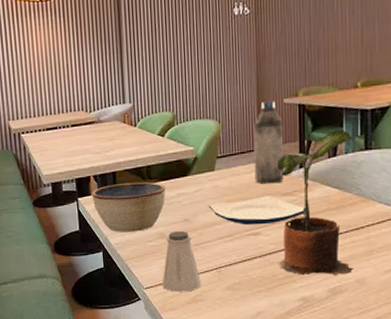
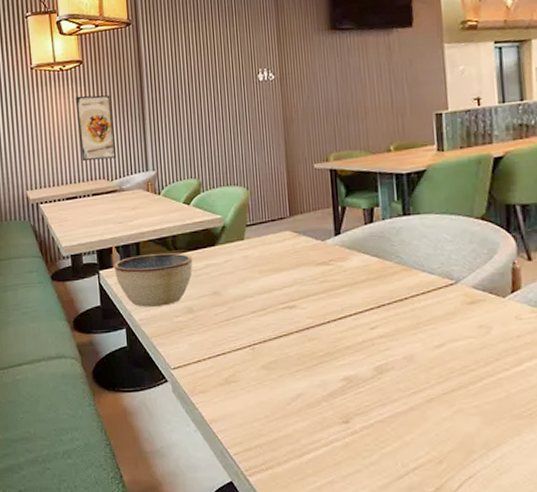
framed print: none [54,27,95,93] -> present [75,95,117,162]
saltshaker: present [162,230,201,292] -> none [191,304,234,373]
plate: present [208,196,305,225] -> none [238,265,343,298]
water bottle: present [253,101,284,184] -> none [284,166,318,253]
potted plant: present [276,129,354,276] -> none [309,194,401,353]

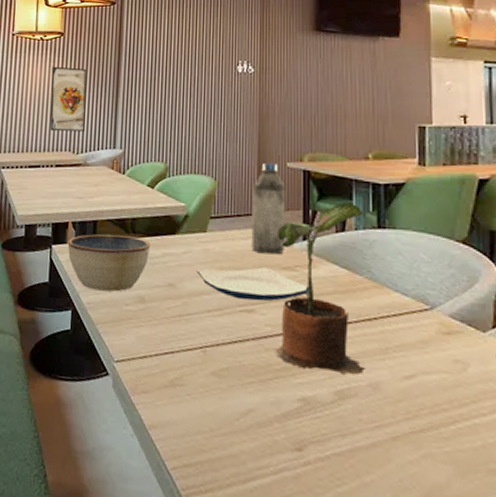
plate: none [238,265,343,298] -> present [196,267,308,301]
water bottle: none [284,166,318,253] -> present [251,163,286,255]
potted plant: none [309,194,401,353] -> present [274,202,366,375]

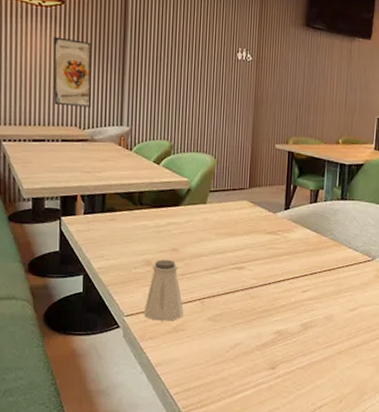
bowl: present [67,234,151,292] -> none [77,206,157,257]
saltshaker: none [136,296,182,373] -> present [144,259,184,321]
plate: present [196,267,308,301] -> none [197,233,286,260]
water bottle: present [251,163,286,255] -> none [243,144,274,222]
potted plant: present [274,202,366,375] -> none [258,179,332,311]

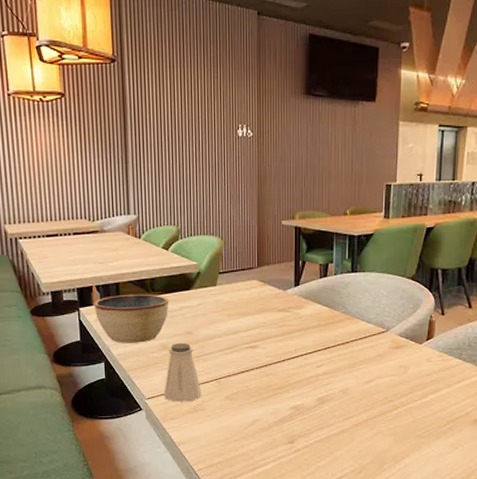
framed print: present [53,36,92,108] -> none [56,131,99,200]
bowl: none [77,206,157,257] -> present [93,294,169,343]

